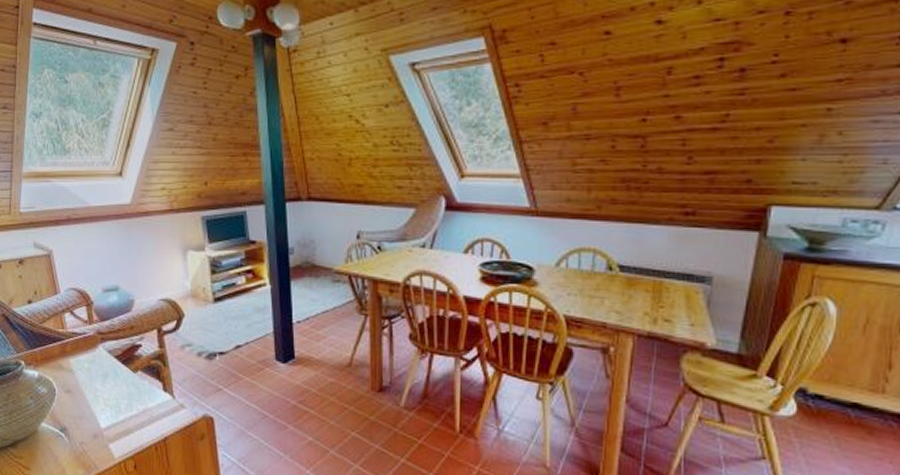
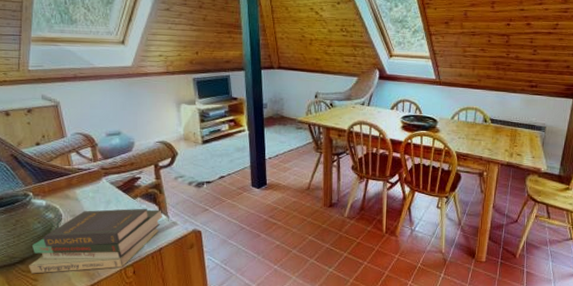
books: none [21,384,167,461] -> present [29,208,162,274]

